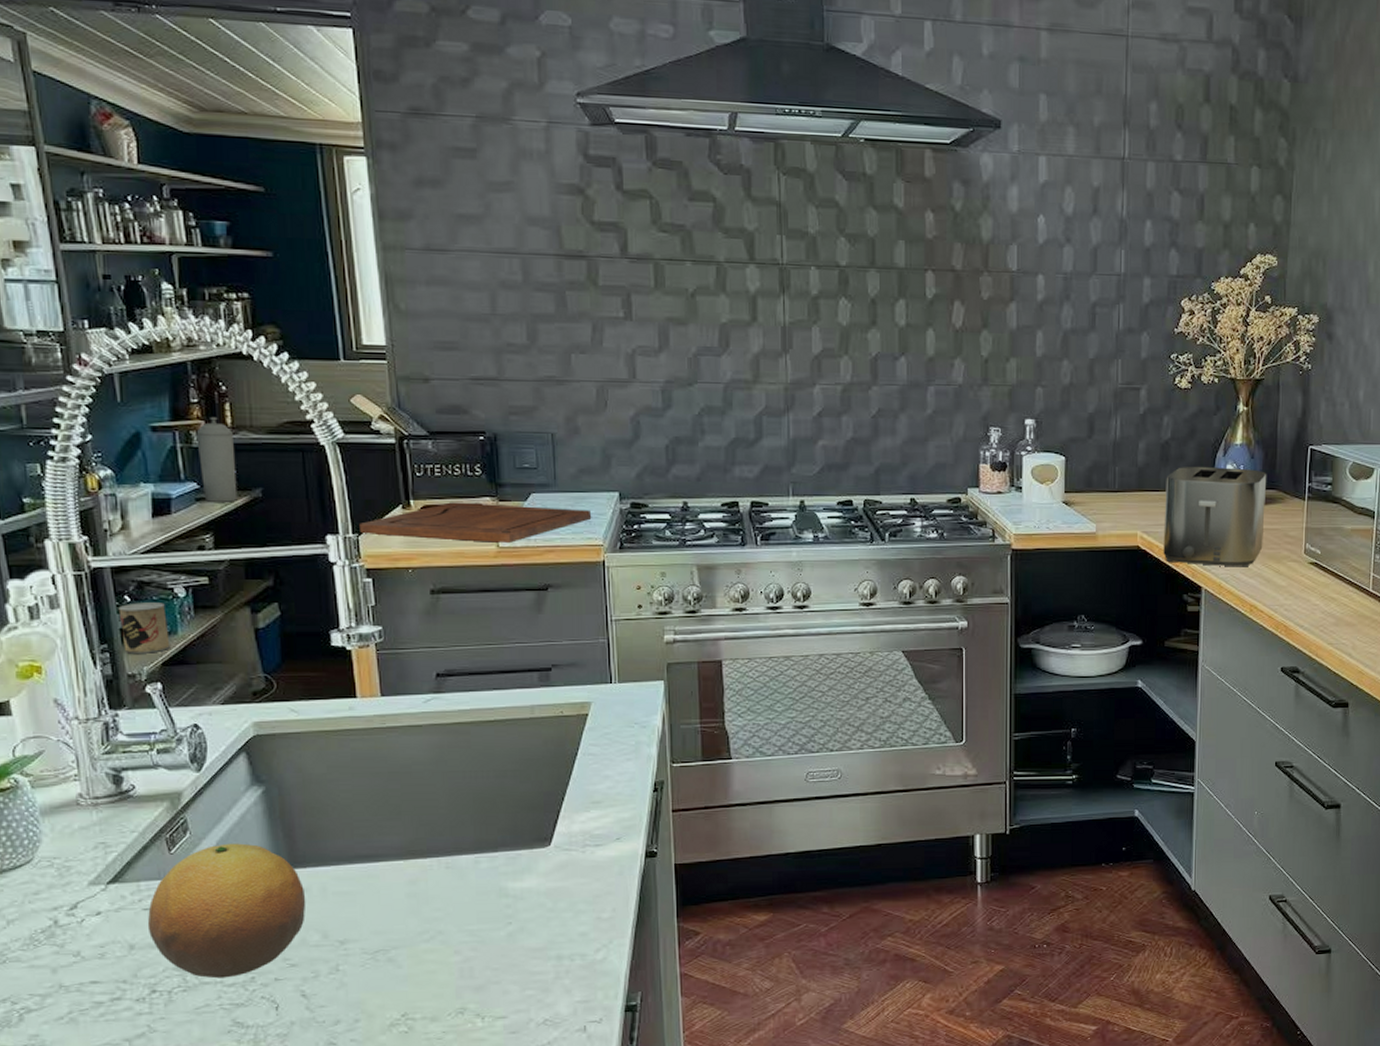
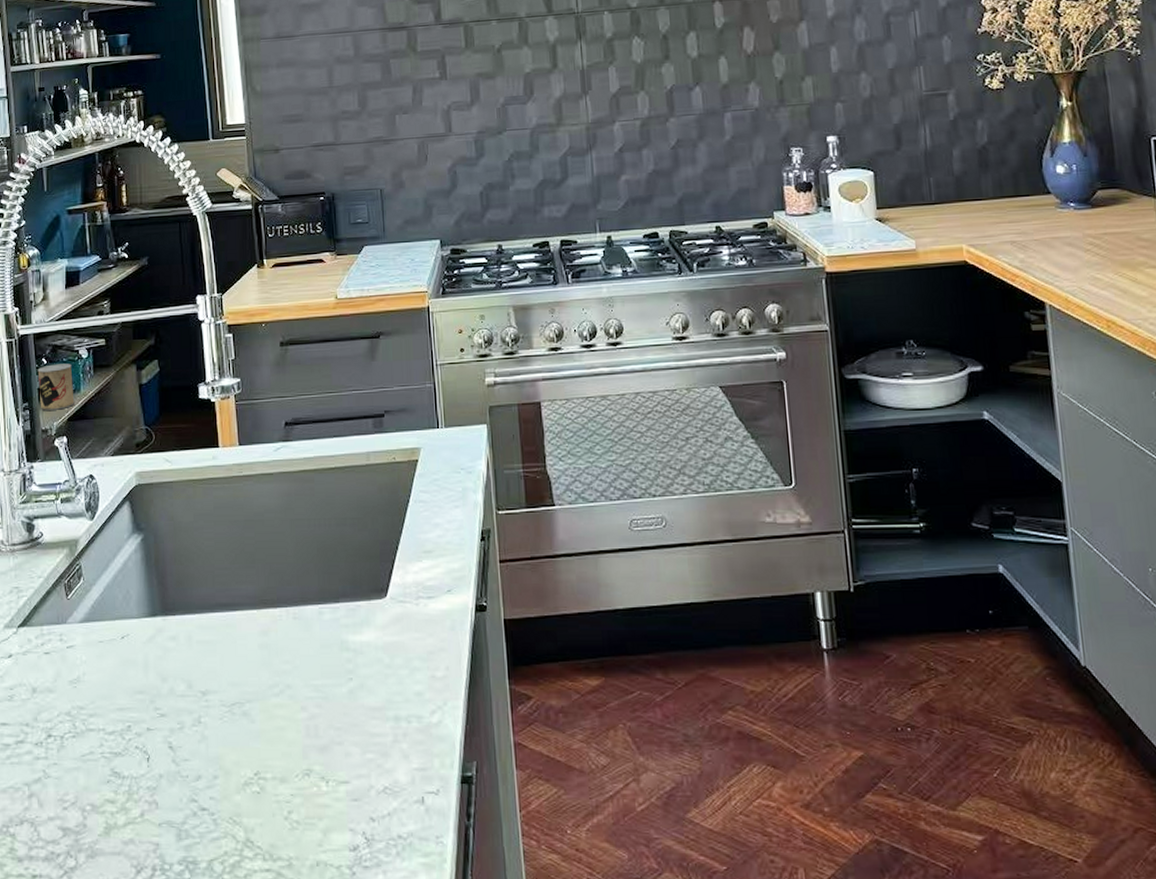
fruit: present [147,843,306,979] -> none [47,590,175,726]
canister: present [196,416,238,502] -> none [100,197,129,272]
cutting board: present [360,502,592,544] -> none [223,258,417,295]
toaster: present [1163,467,1267,567] -> none [987,168,1113,278]

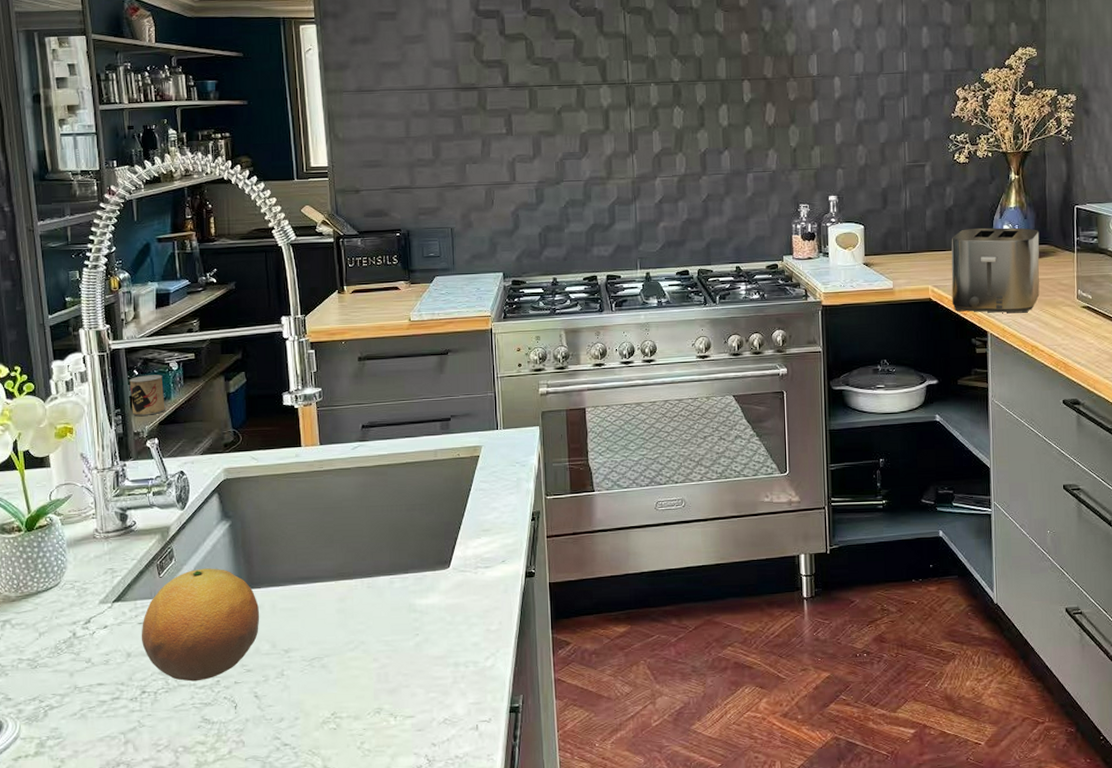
fruit: none [47,590,175,726] -> present [141,568,260,682]
toaster: none [987,168,1113,278] -> present [951,227,1040,313]

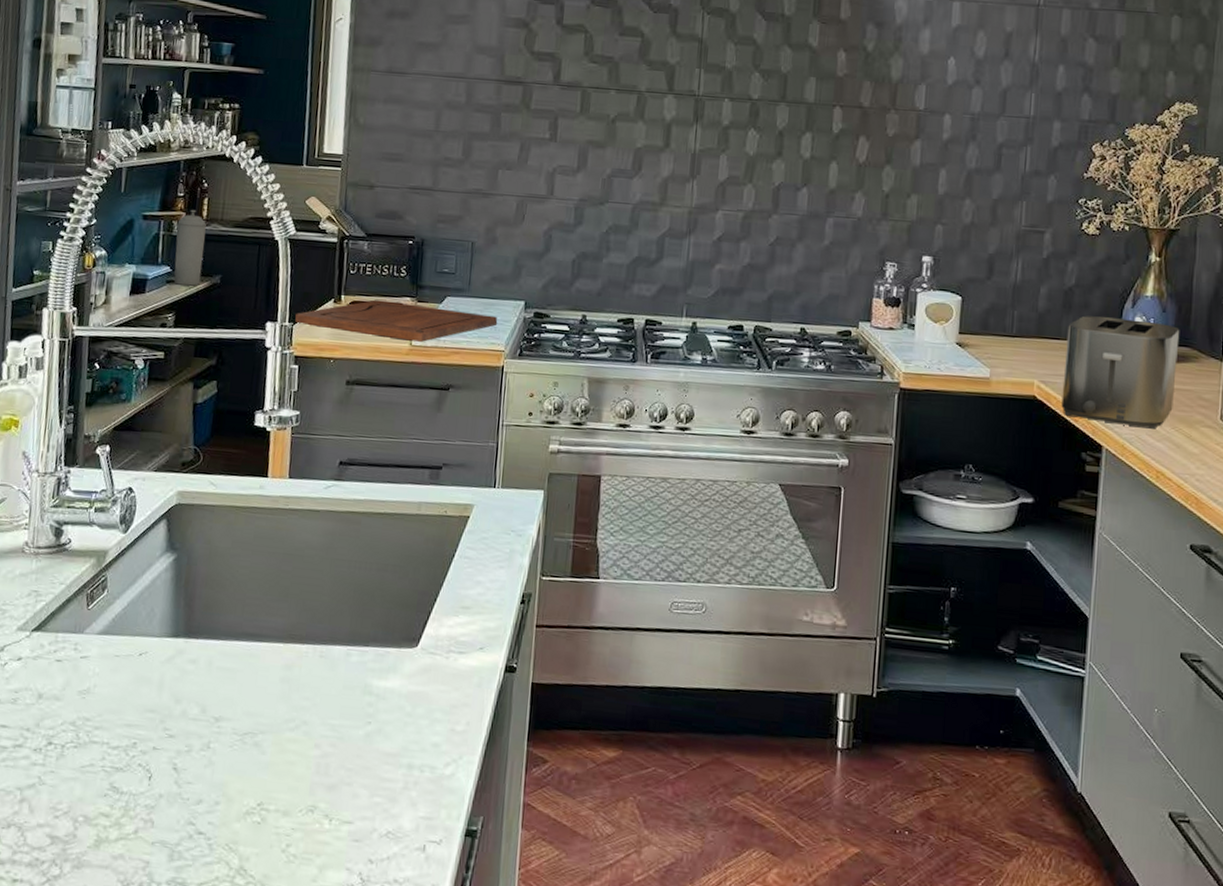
tin can: present [129,375,165,416] -> none [85,370,125,418]
fruit: present [141,568,260,682] -> none [56,605,194,740]
canister: none [189,228,218,295] -> present [173,209,206,286]
cutting board: none [306,286,482,318] -> present [295,299,498,343]

